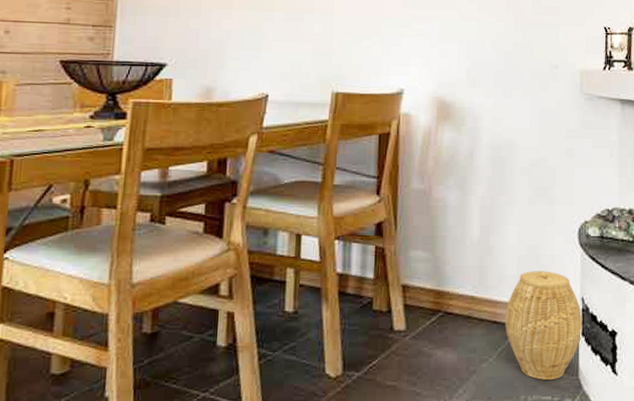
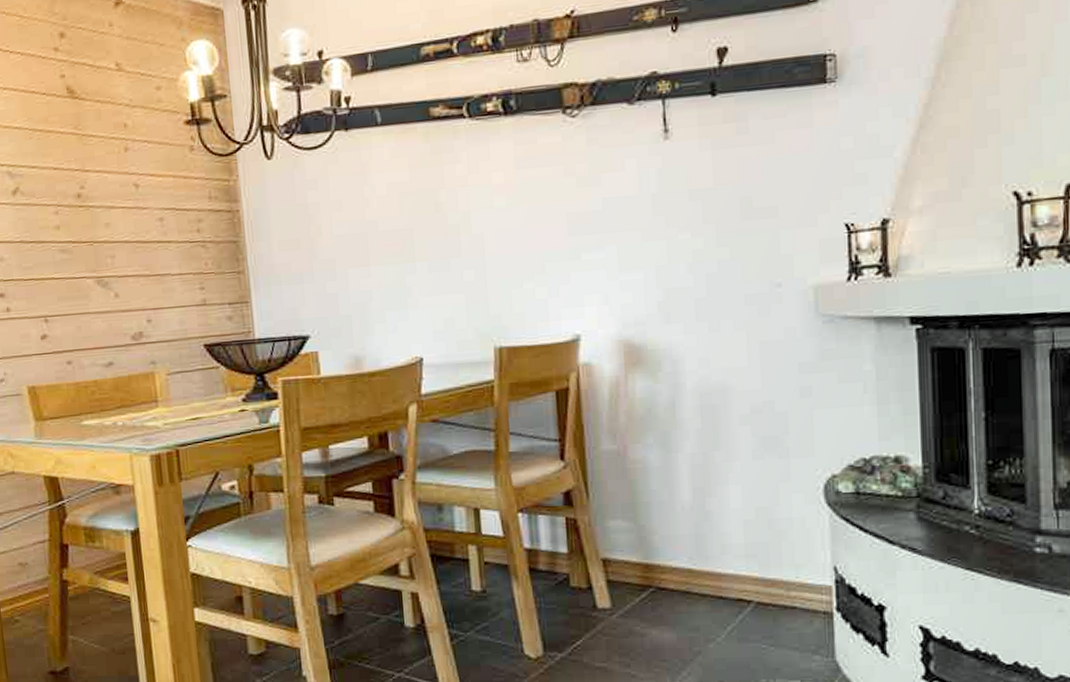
woven basket: present [505,271,583,380] -> none [733,537,838,662]

